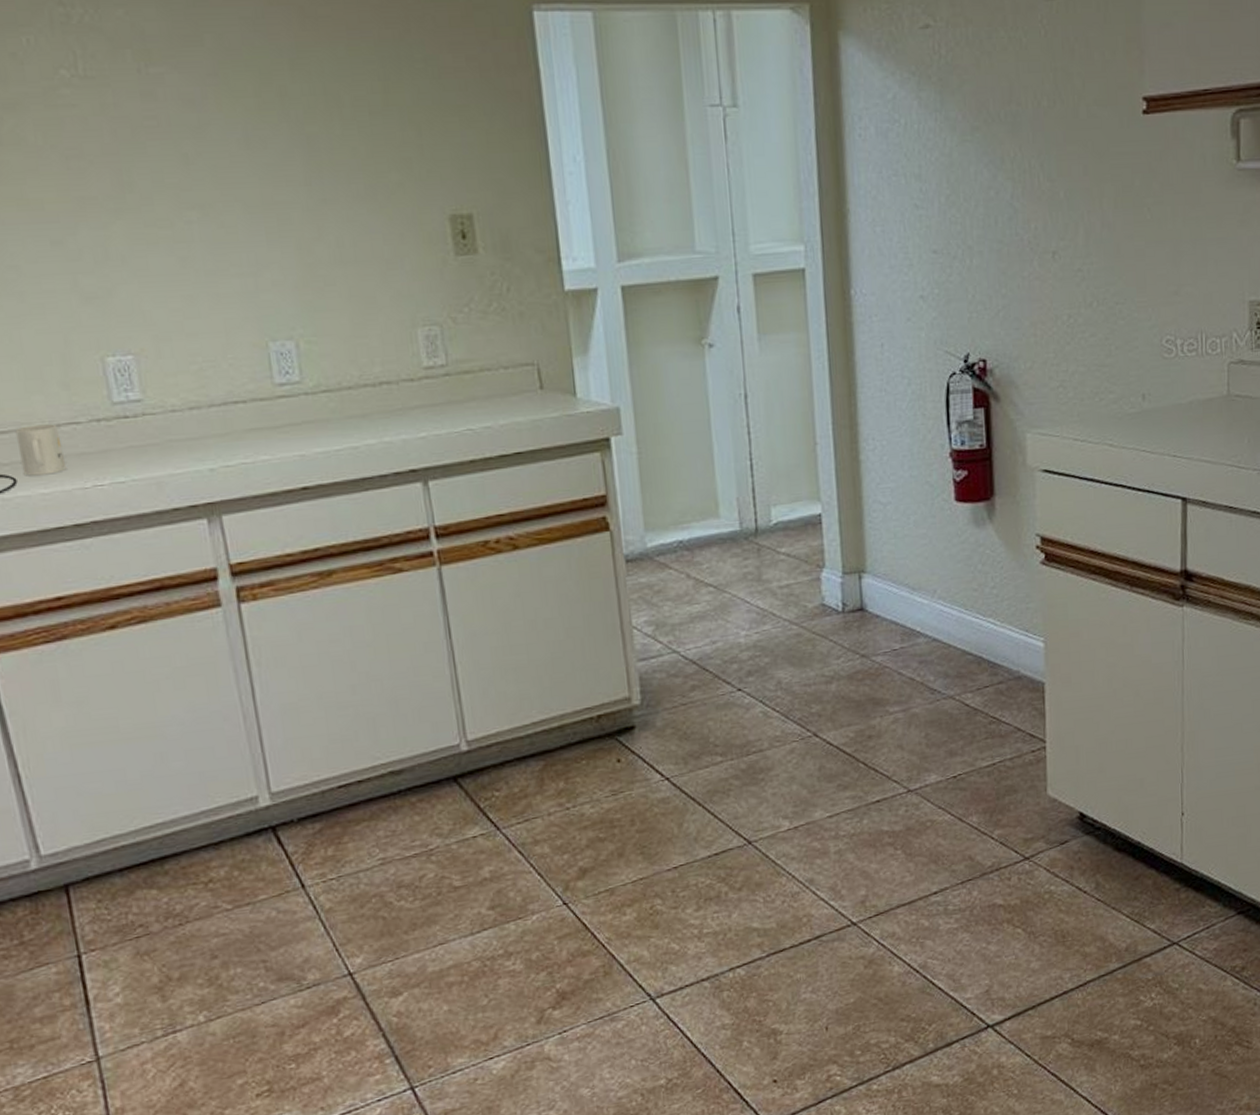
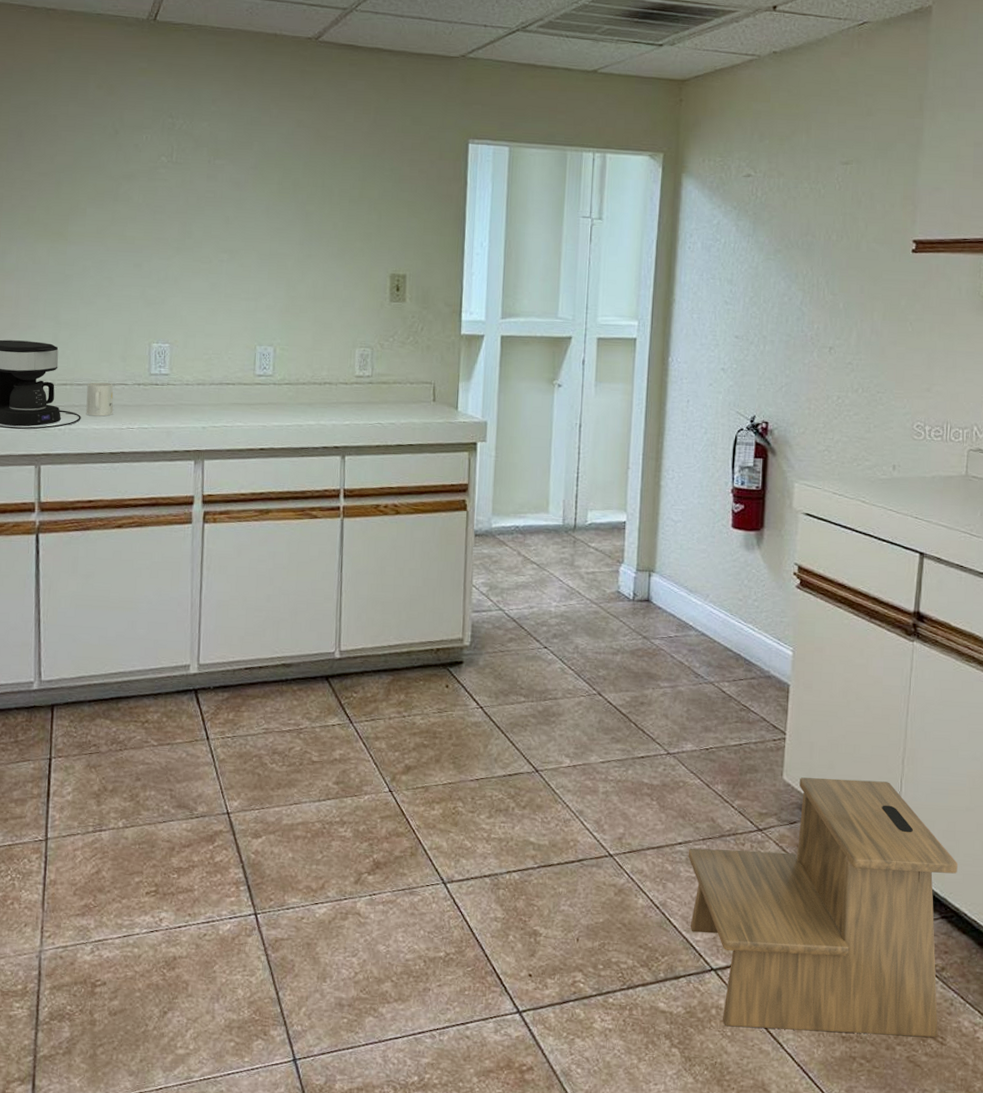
step stool: none [945,775,1251,1085] -> present [688,777,958,1037]

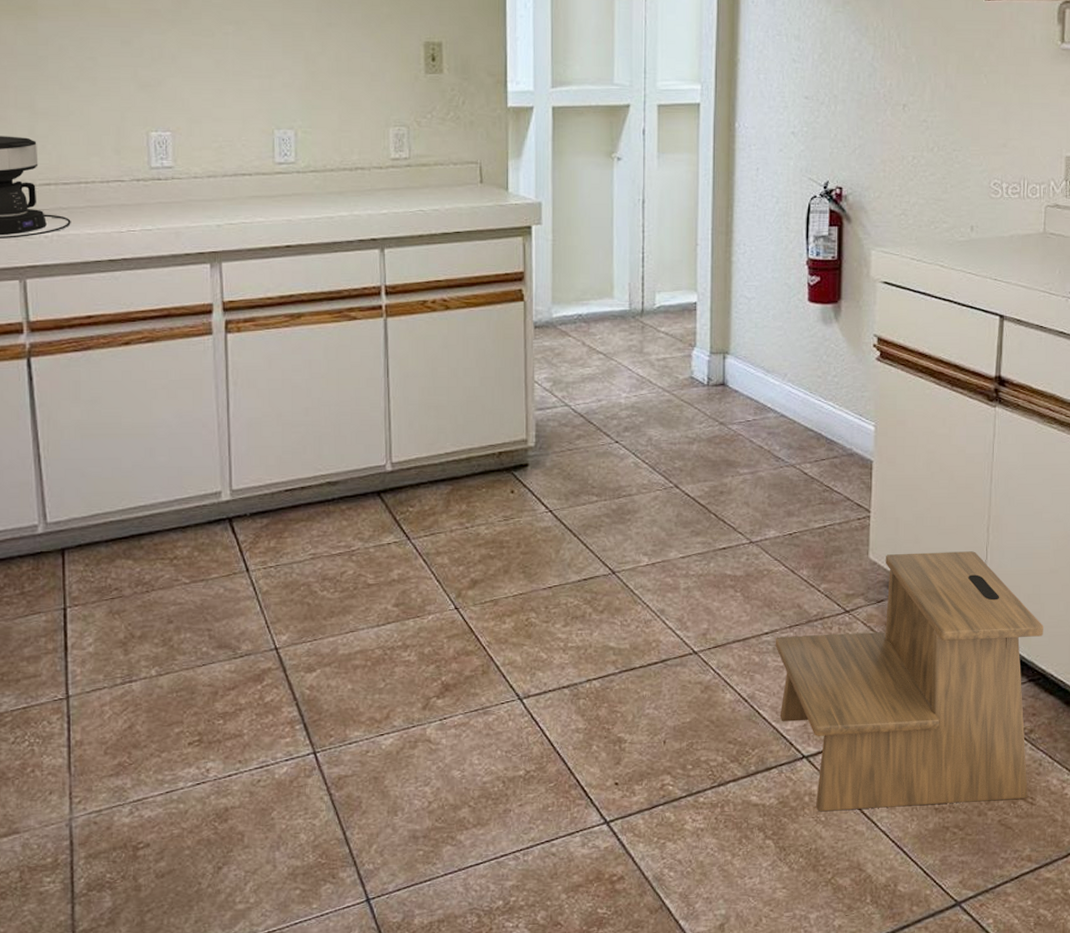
mug: present [86,382,114,417] -> none [75,180,109,219]

